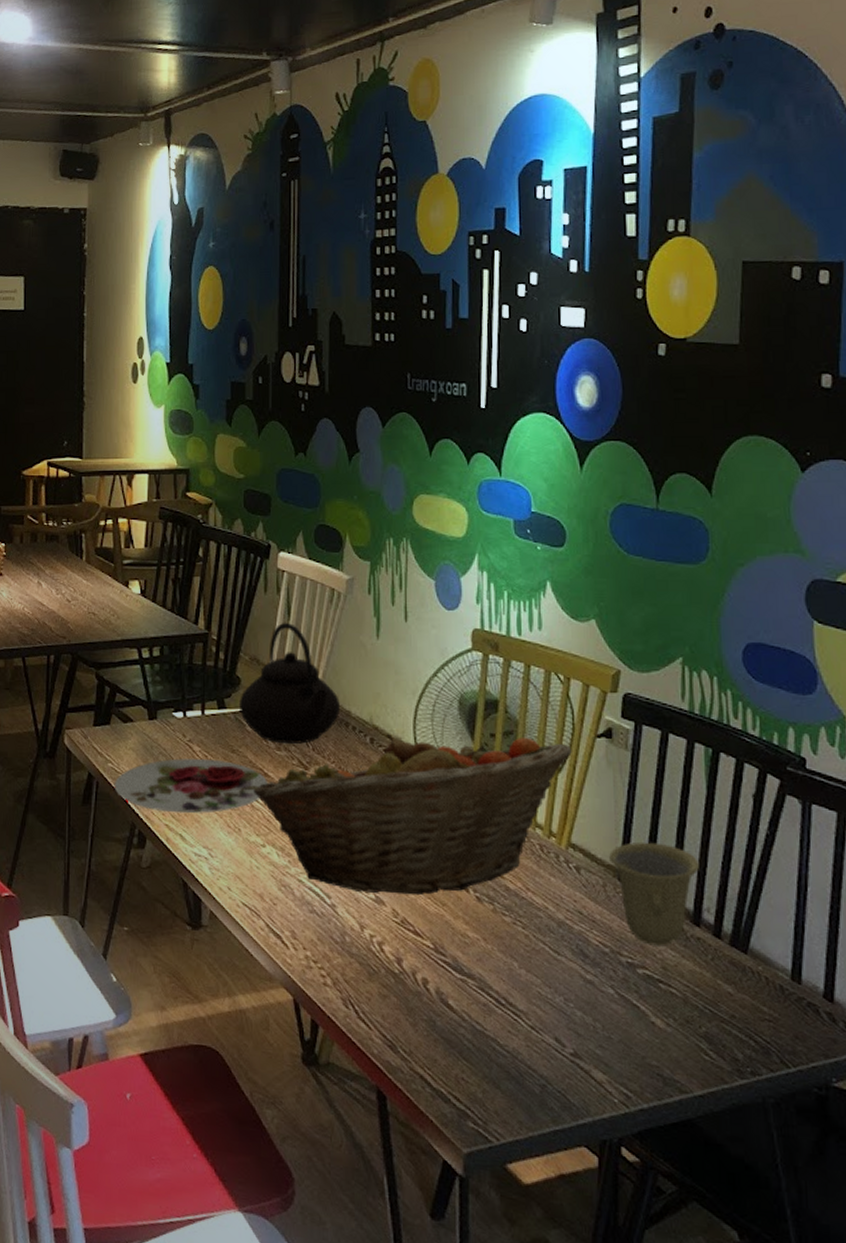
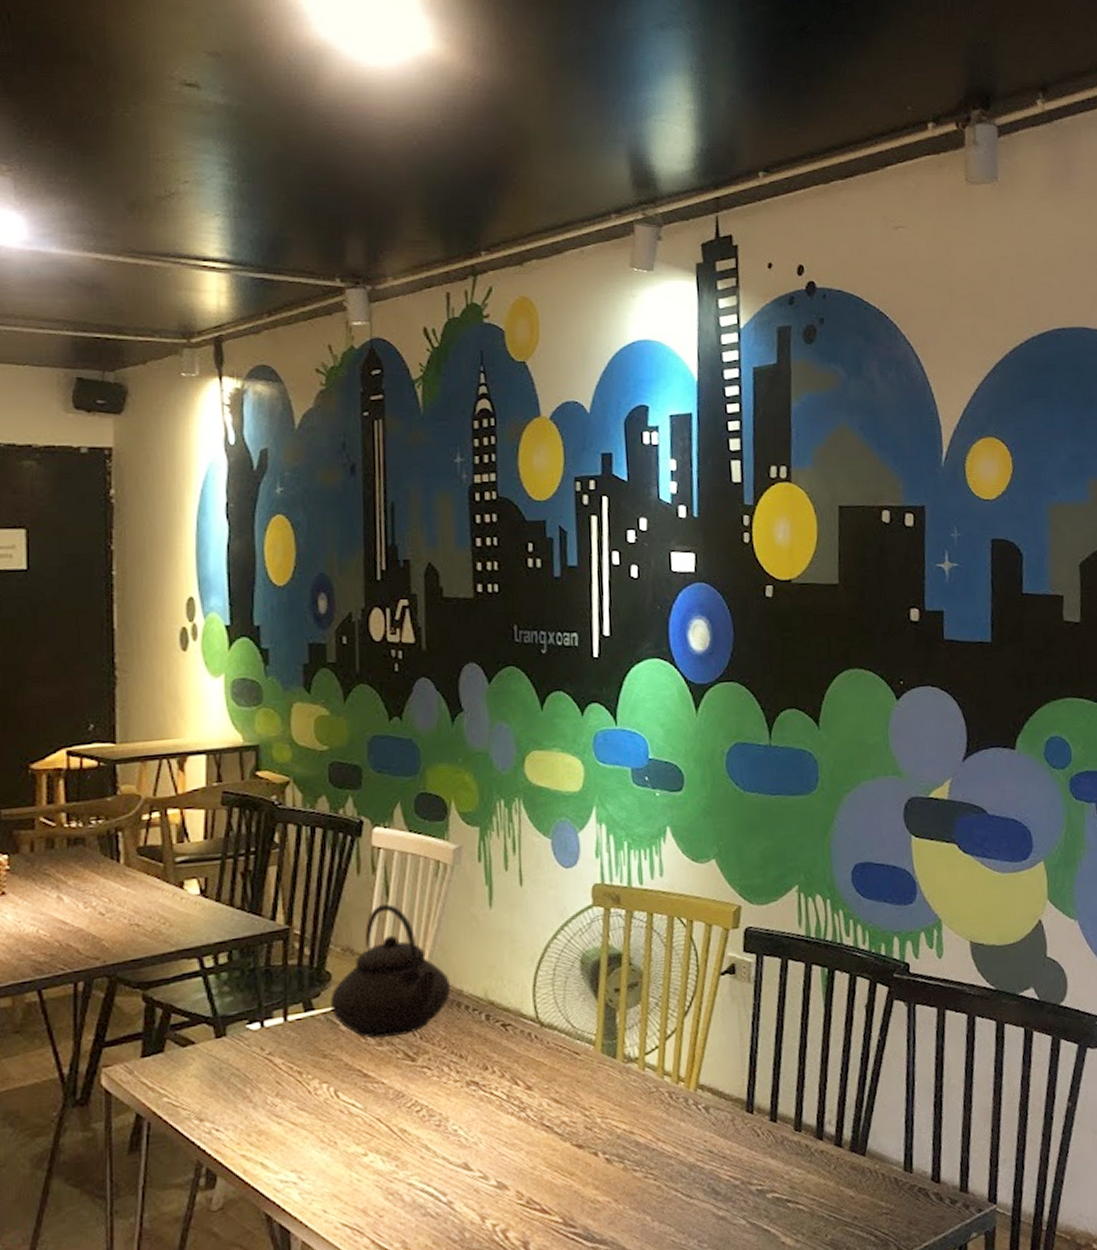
plate: present [114,758,267,814] -> none [171,1068,368,1142]
fruit basket: present [253,734,572,895] -> none [351,986,697,1182]
cup: present [609,841,699,946] -> none [737,1067,820,1169]

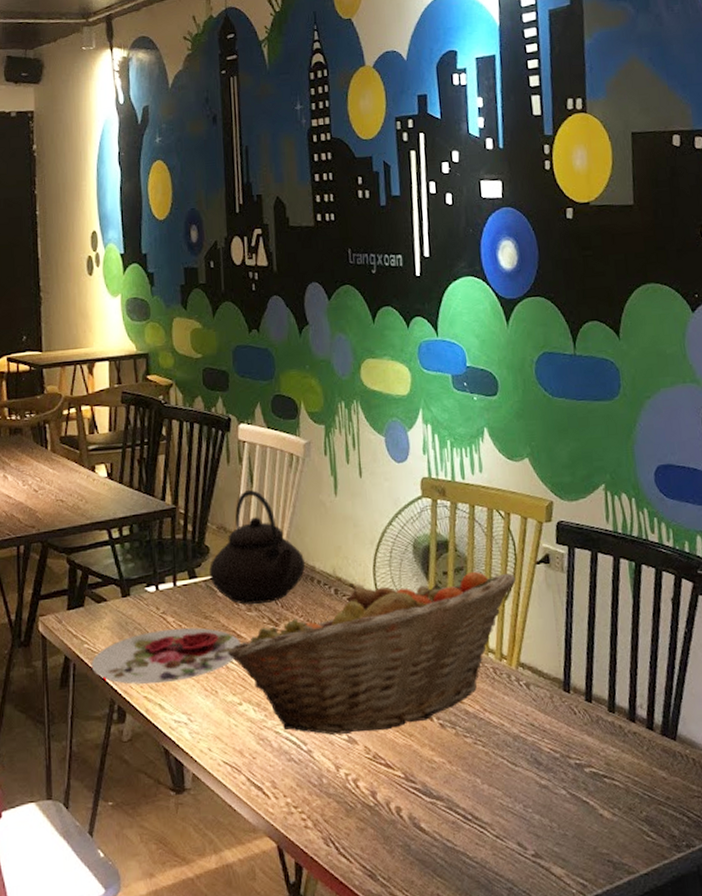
plate: none [171,1068,368,1142] -> present [91,627,241,685]
fruit basket: none [351,986,697,1182] -> present [228,571,516,735]

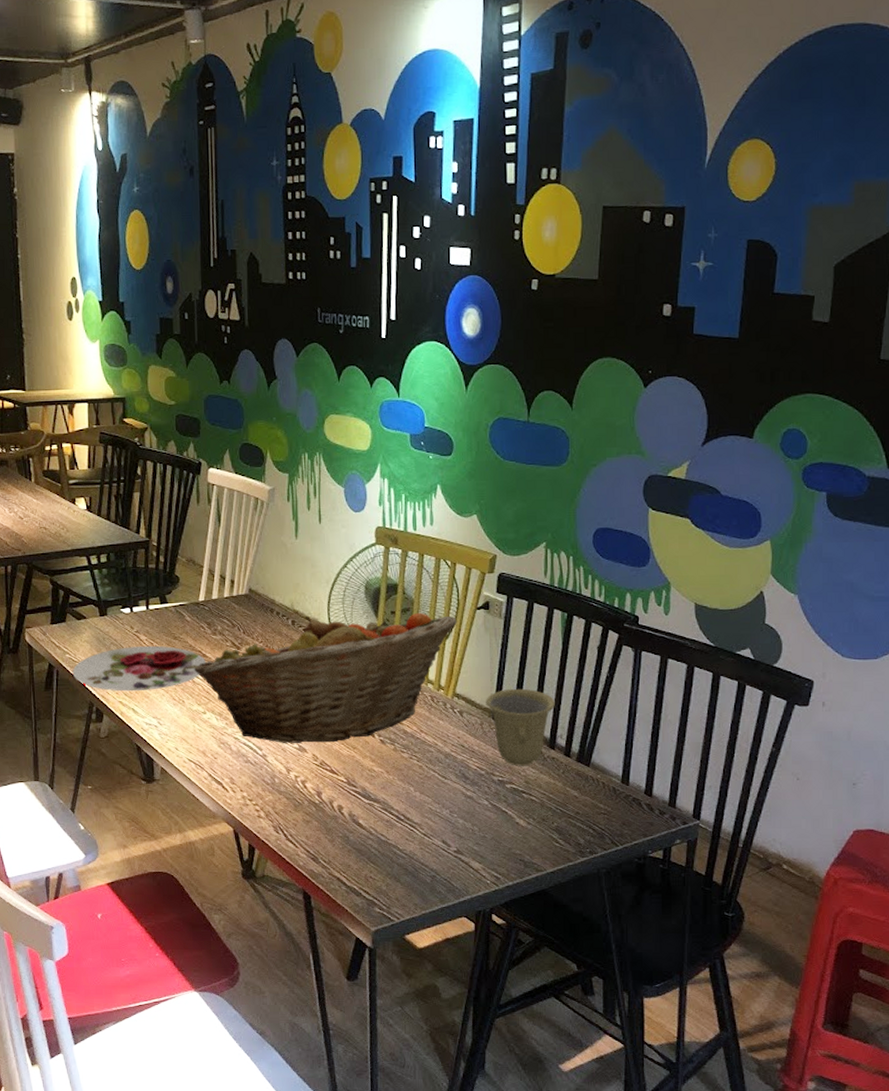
teapot: present [209,490,306,605] -> none [179,529,266,629]
cup: none [554,652,631,746] -> present [486,688,555,766]

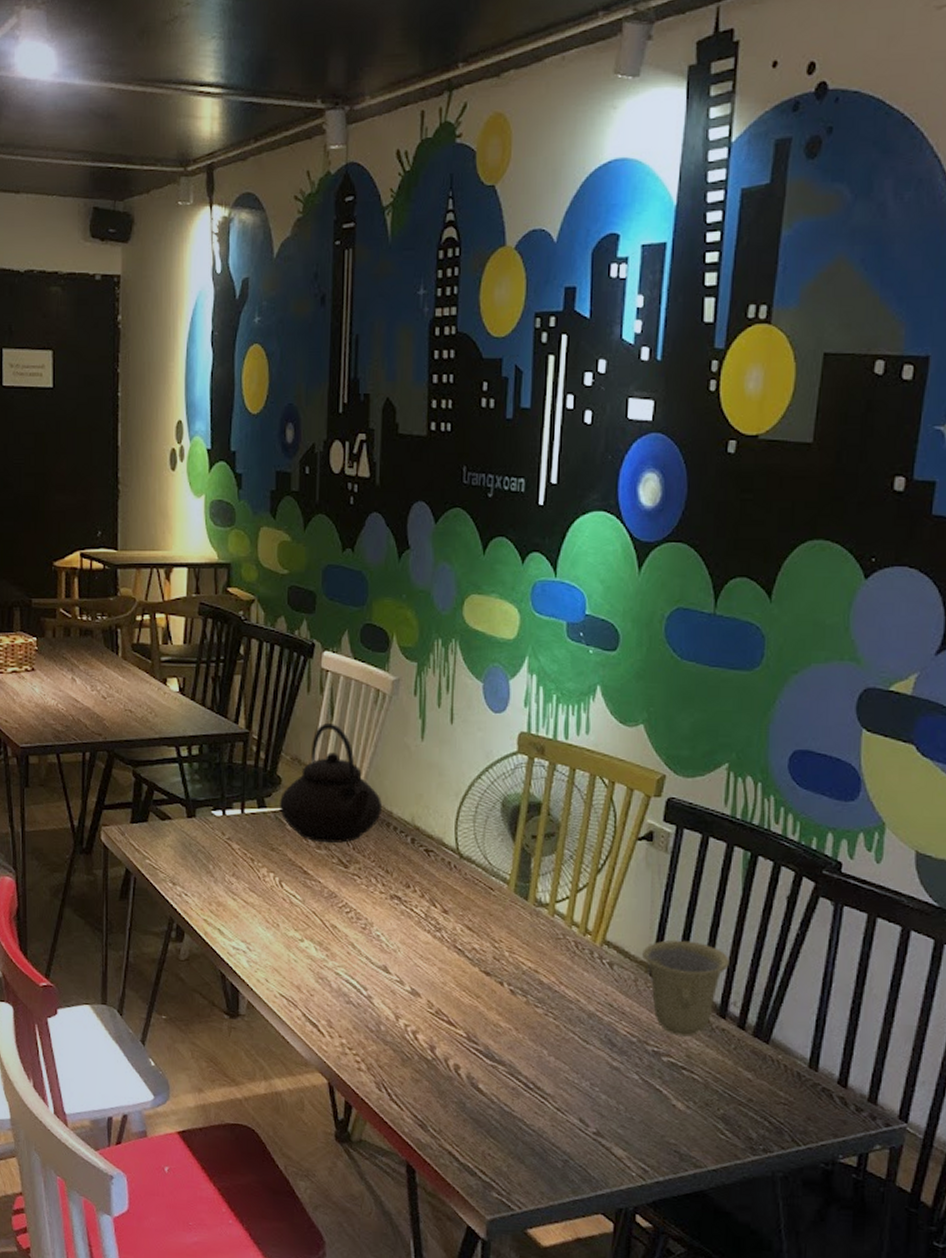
plate: present [72,645,206,692] -> none [152,855,307,910]
teapot: none [179,529,266,629] -> present [280,723,383,843]
fruit basket: present [194,612,457,743] -> none [293,834,612,988]

